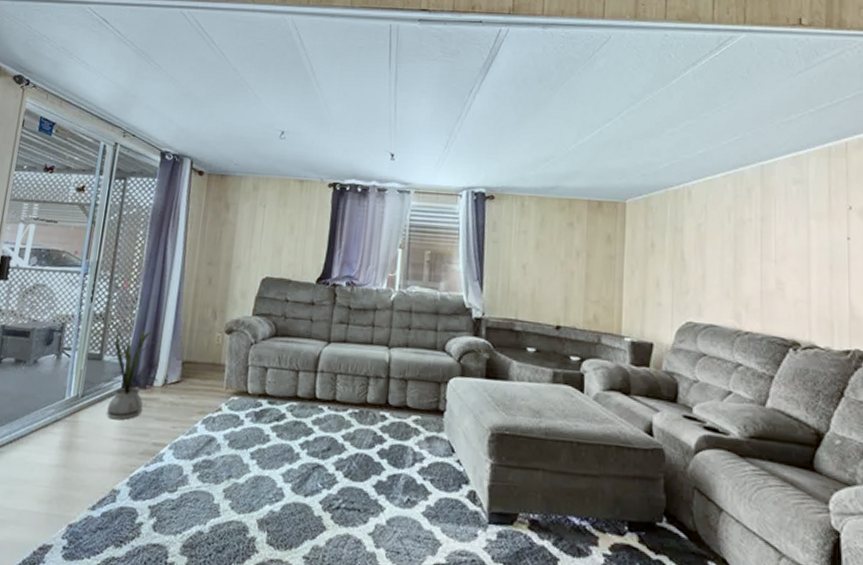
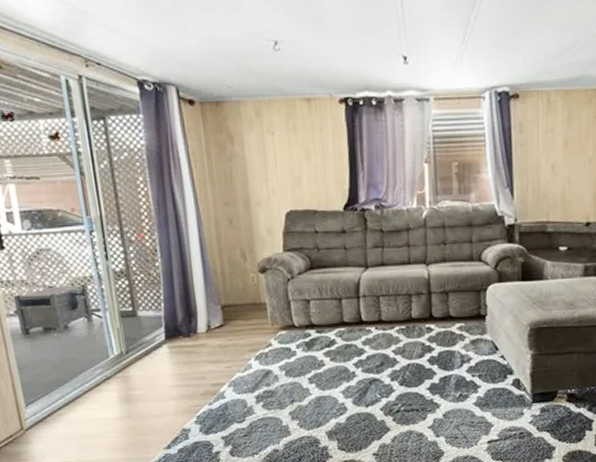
house plant: present [103,319,159,420] -> none [128,275,202,369]

